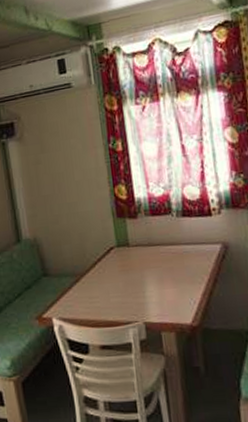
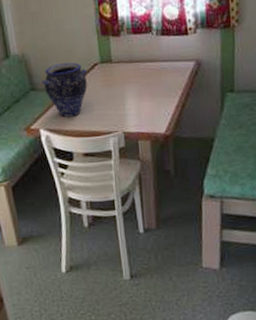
vase: none [54,246,103,305] -> present [42,62,87,117]

